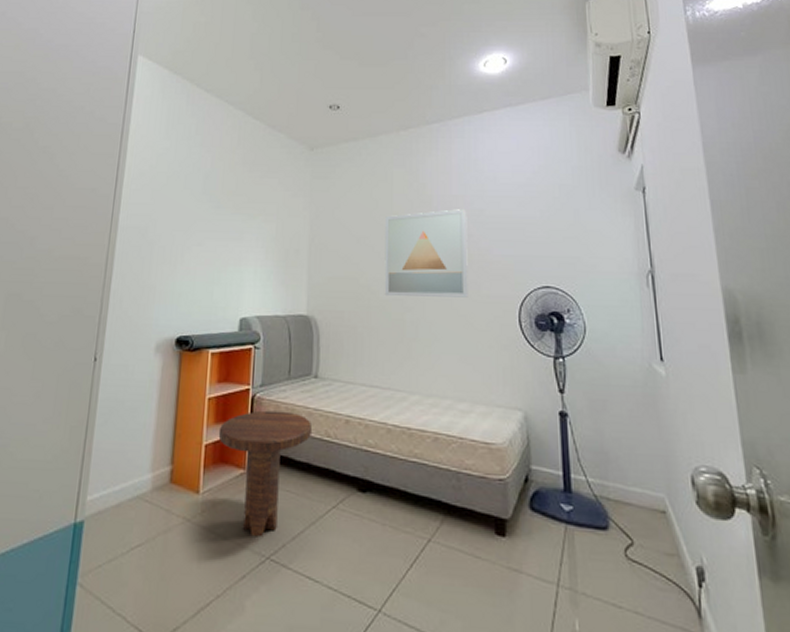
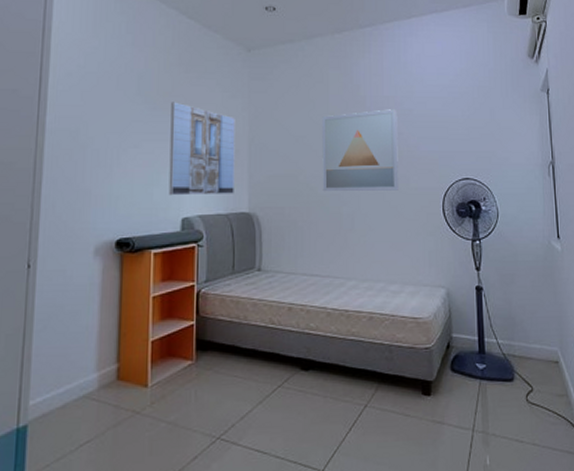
side table: present [218,410,313,538] -> none [164,303,258,421]
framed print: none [228,200,296,296] -> present [168,102,235,196]

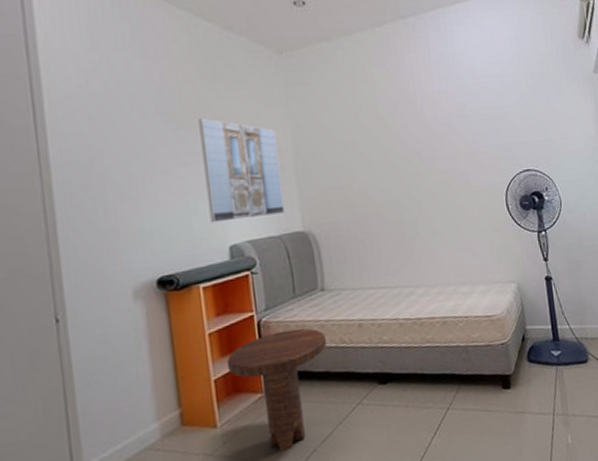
side table: none [164,303,258,421] -> present [226,328,327,452]
wall art: present [322,109,399,192] -> none [371,105,460,200]

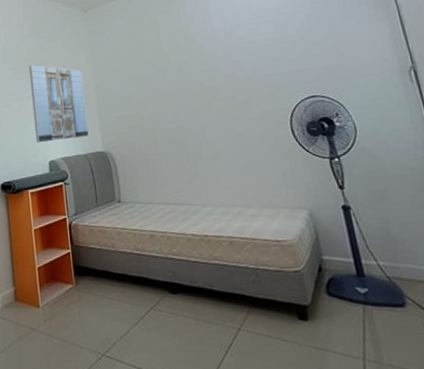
side table: present [226,328,327,452] -> none [46,233,124,339]

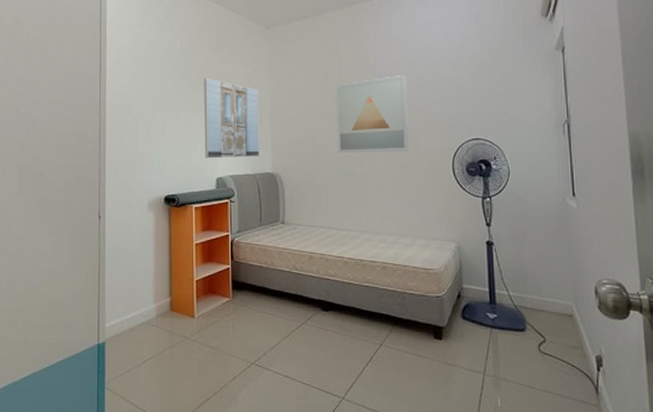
wall art: none [157,40,242,126] -> present [336,75,409,154]

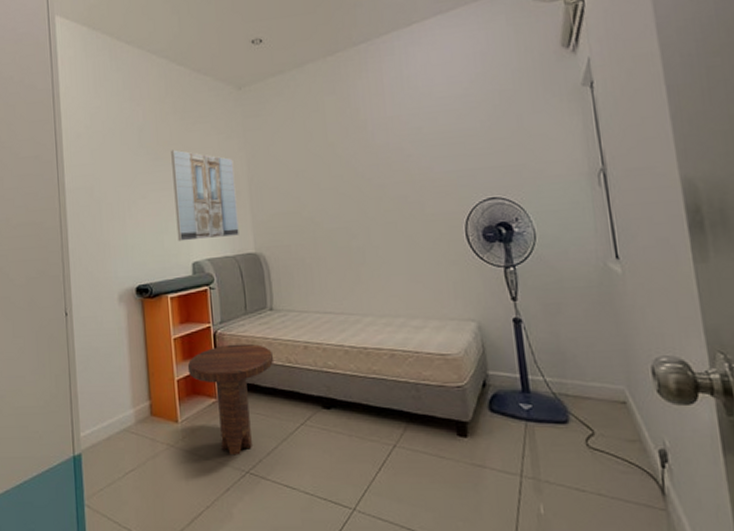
side table: none [206,251,283,349] -> present [187,343,274,456]
wall art: present [336,75,409,154] -> none [321,130,413,226]

